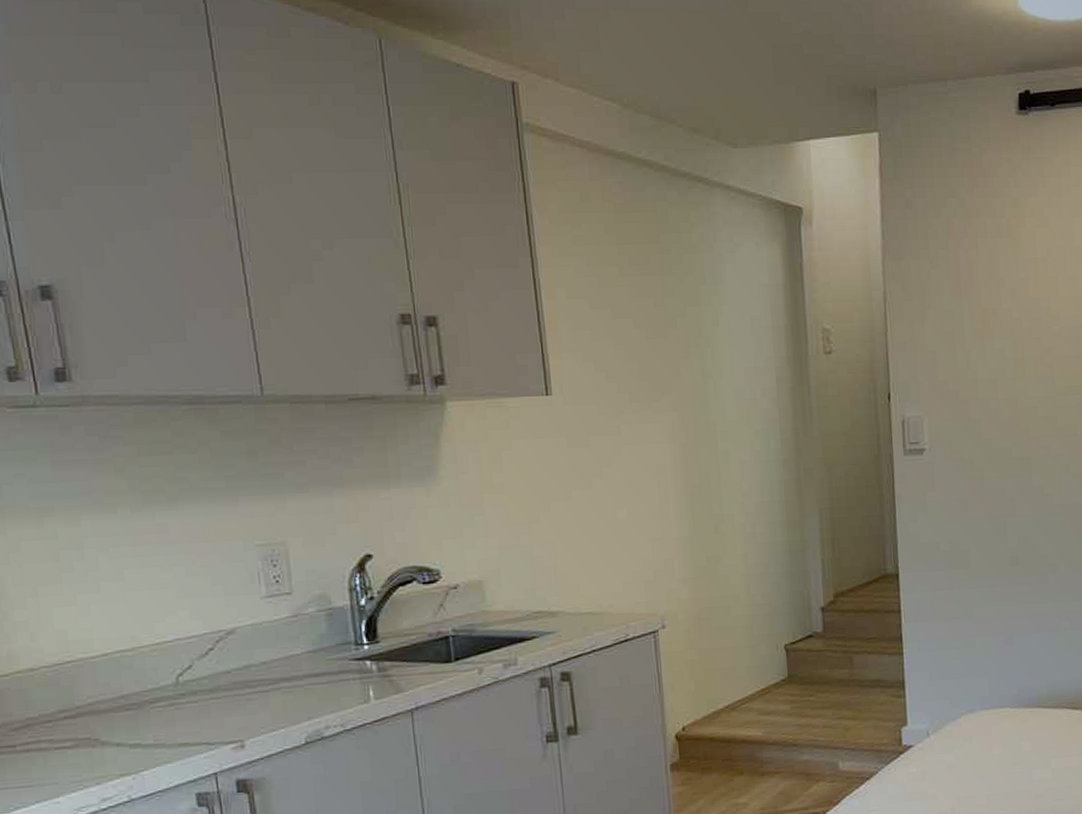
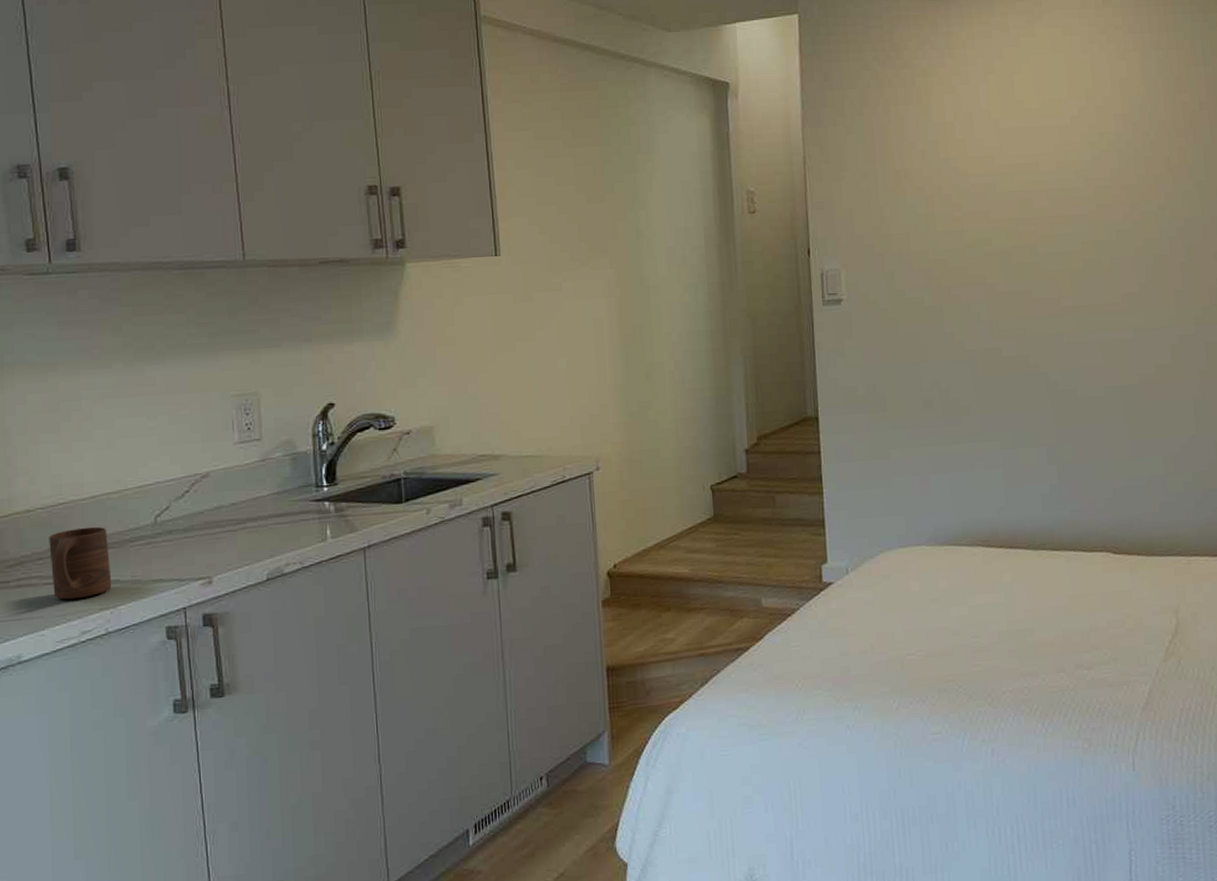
cup: none [57,687,133,765] -> present [49,527,112,600]

